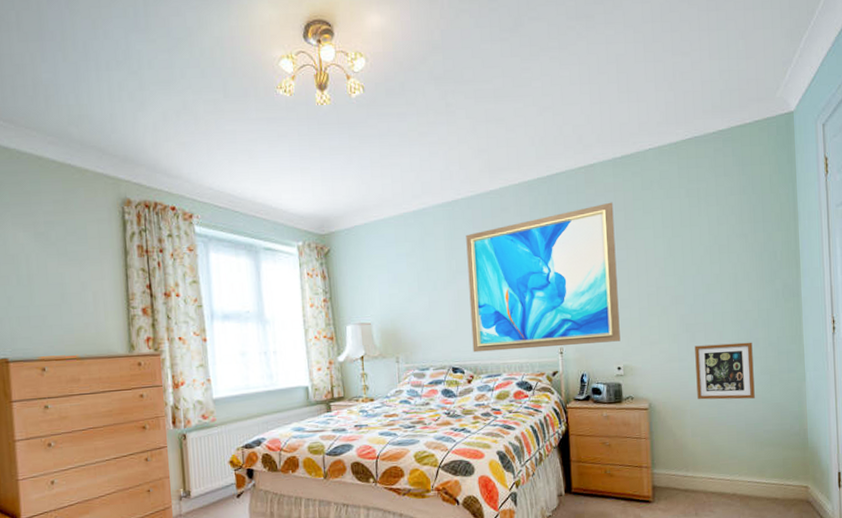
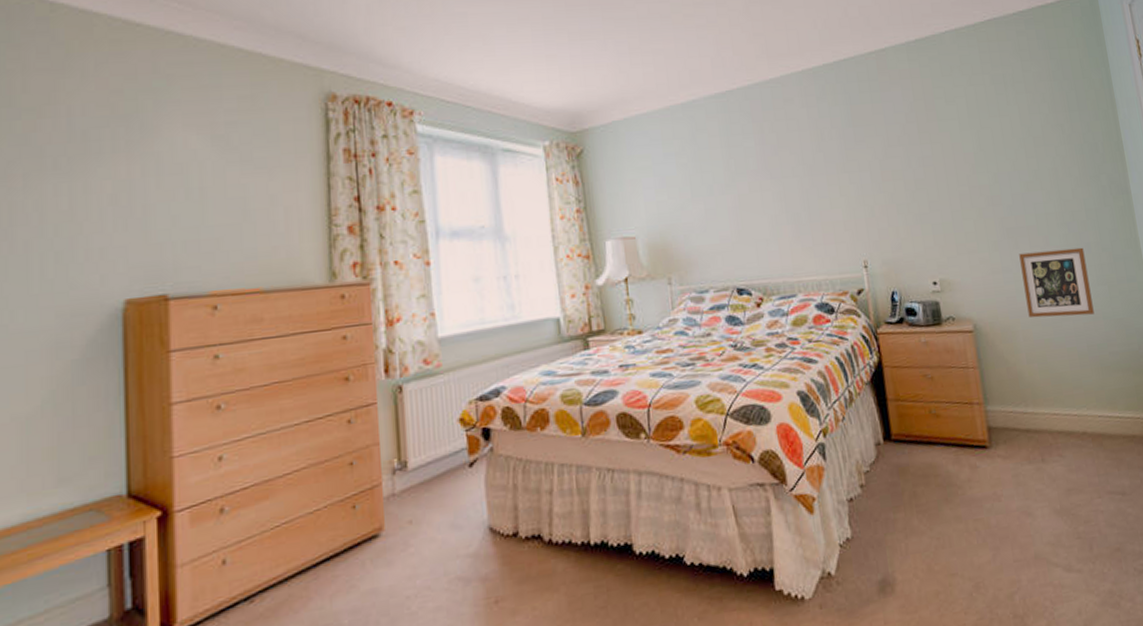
wall art: present [466,202,621,353] -> none [744,90,933,269]

